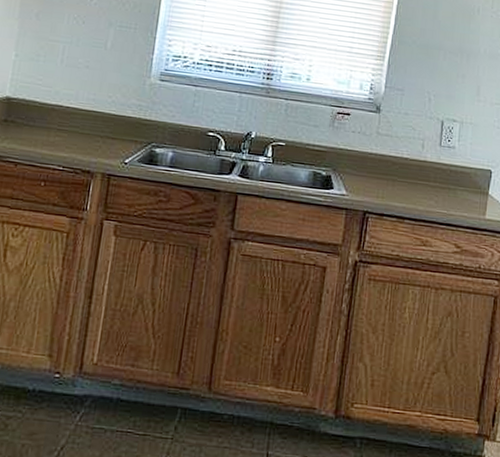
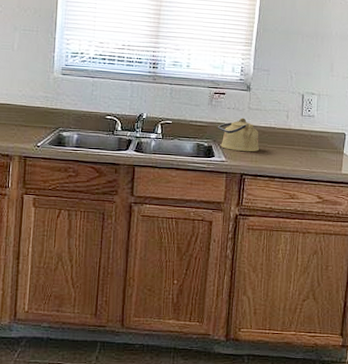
kettle: none [338,144,388,186] -> present [217,117,260,152]

